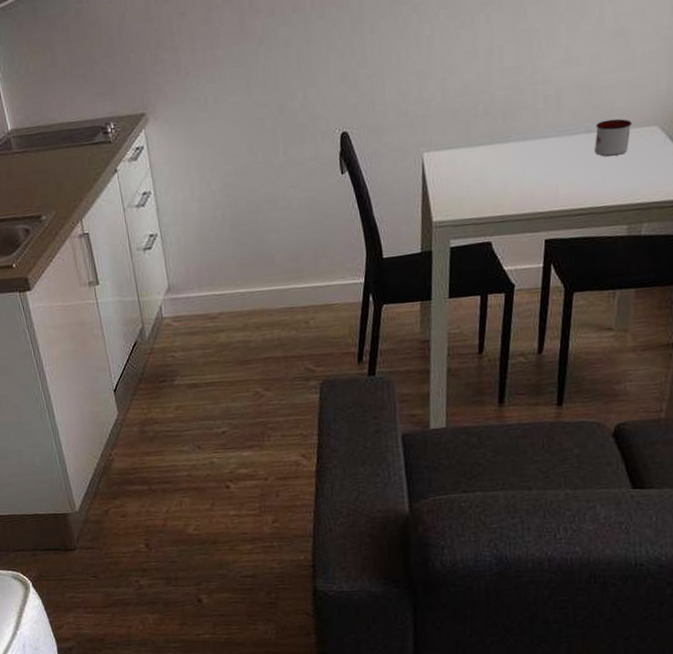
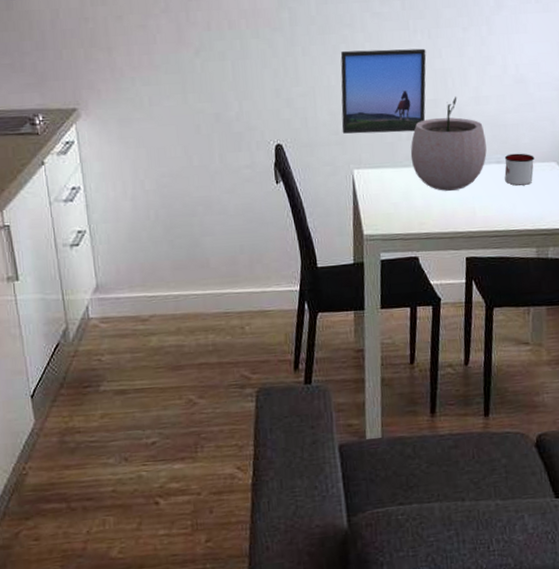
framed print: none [411,8,509,115] -> present [340,48,426,134]
plant pot: none [486,60,575,169] -> present [410,96,487,191]

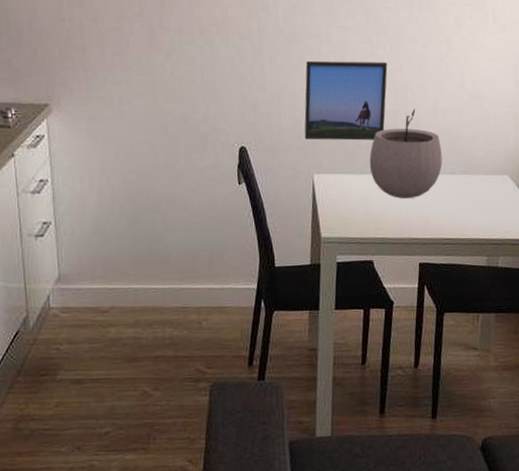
mug: present [504,153,535,186] -> none [459,165,488,196]

